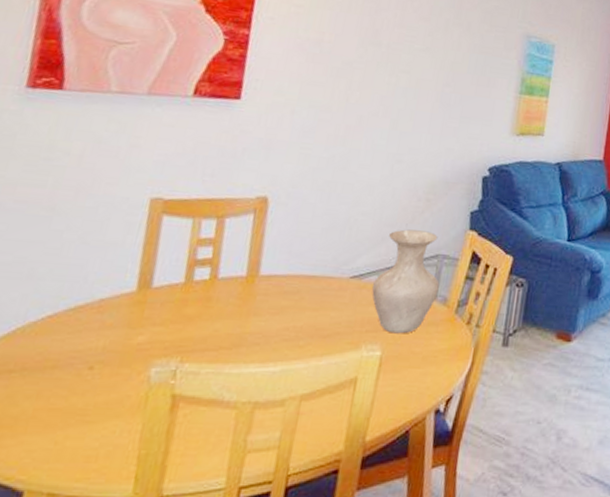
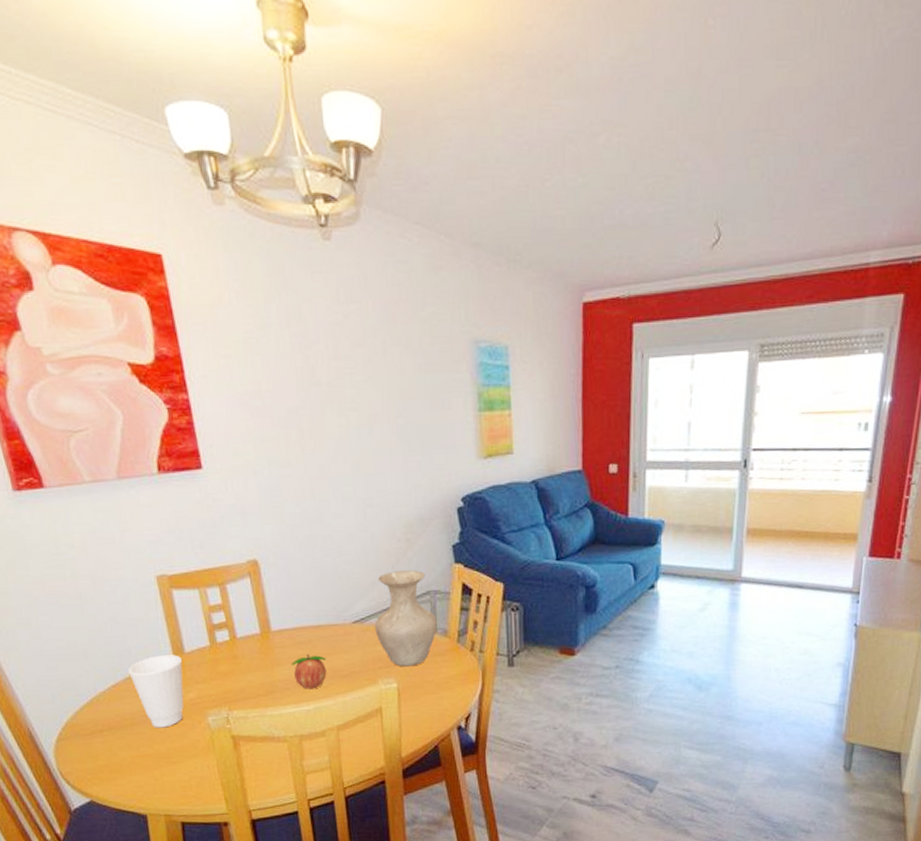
cup: none [74,286,146,376] -> present [128,655,184,728]
fruit: none [269,307,310,348] -> present [291,654,327,690]

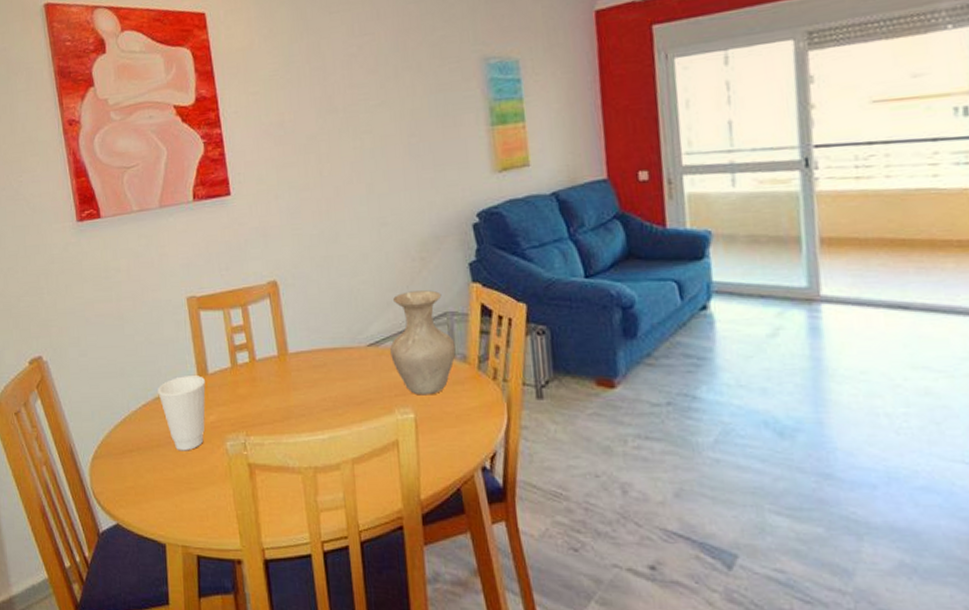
fruit: present [291,654,327,690] -> none [306,379,342,417]

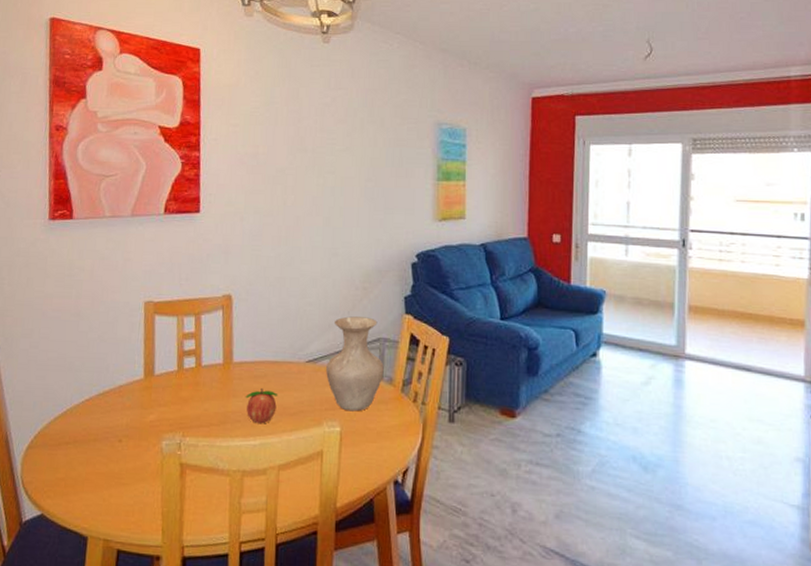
cup: present [157,375,206,451] -> none [102,375,150,447]
fruit: none [306,379,342,417] -> present [245,389,277,424]

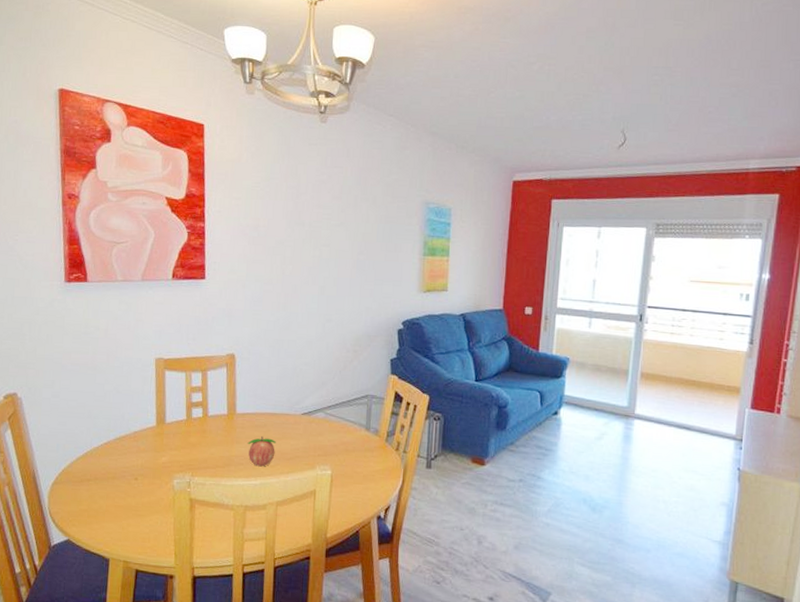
vase: present [326,316,384,412] -> none [319,375,371,458]

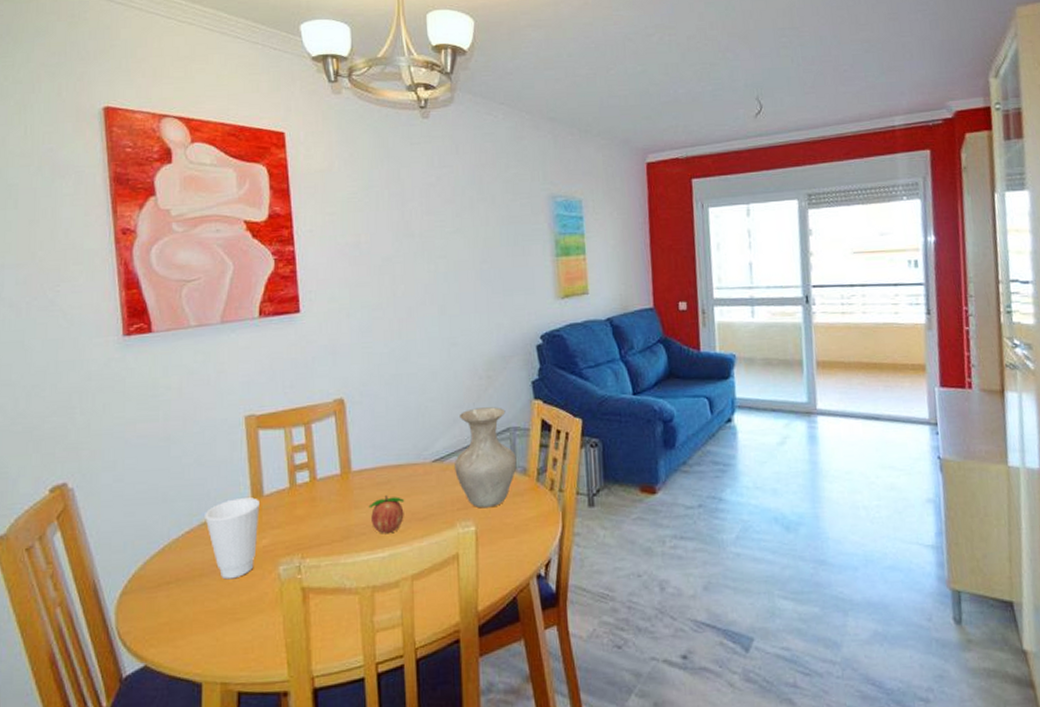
cup: none [119,422,162,484] -> present [205,497,259,580]
vase: none [319,375,371,458] -> present [455,407,517,508]

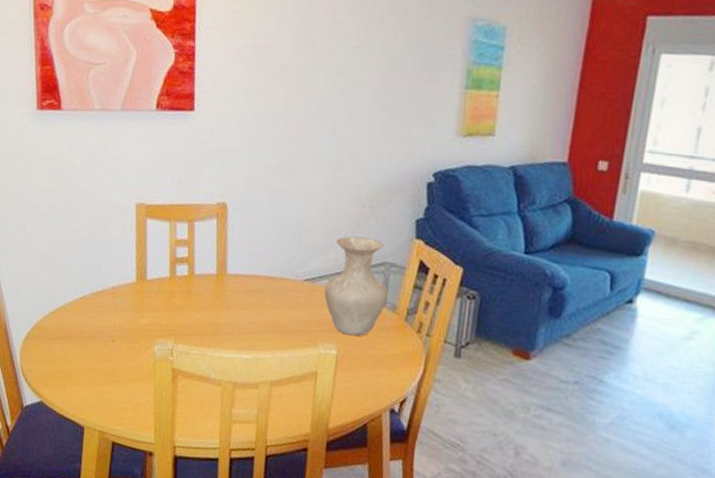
cup: present [205,497,259,580] -> none [95,277,143,347]
fruit: present [368,496,404,534] -> none [238,303,272,339]

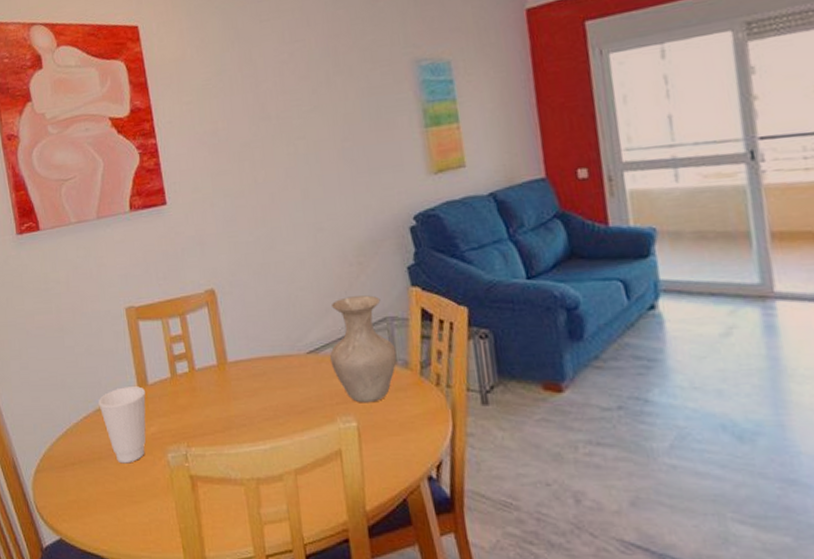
cup: none [95,277,143,347] -> present [98,386,146,464]

